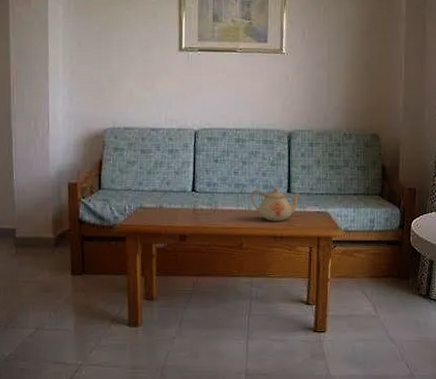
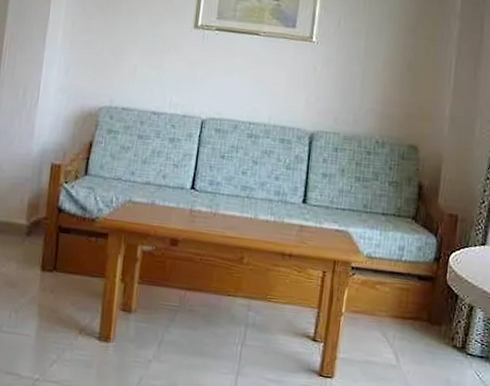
teapot: present [251,186,300,221] -> none [258,194,317,237]

